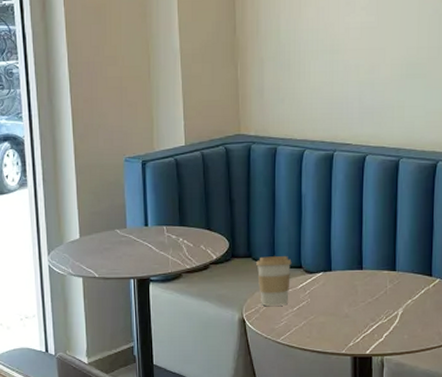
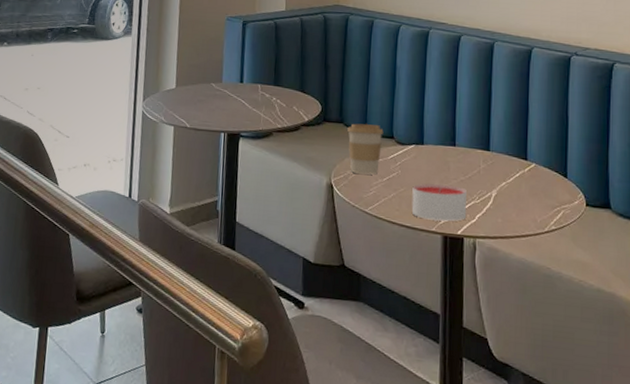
candle: none [322,308,375,343] -> present [411,183,467,222]

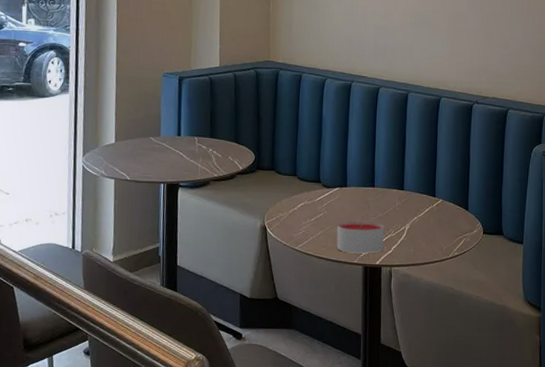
coffee cup: present [347,123,384,175] -> none [279,170,312,216]

